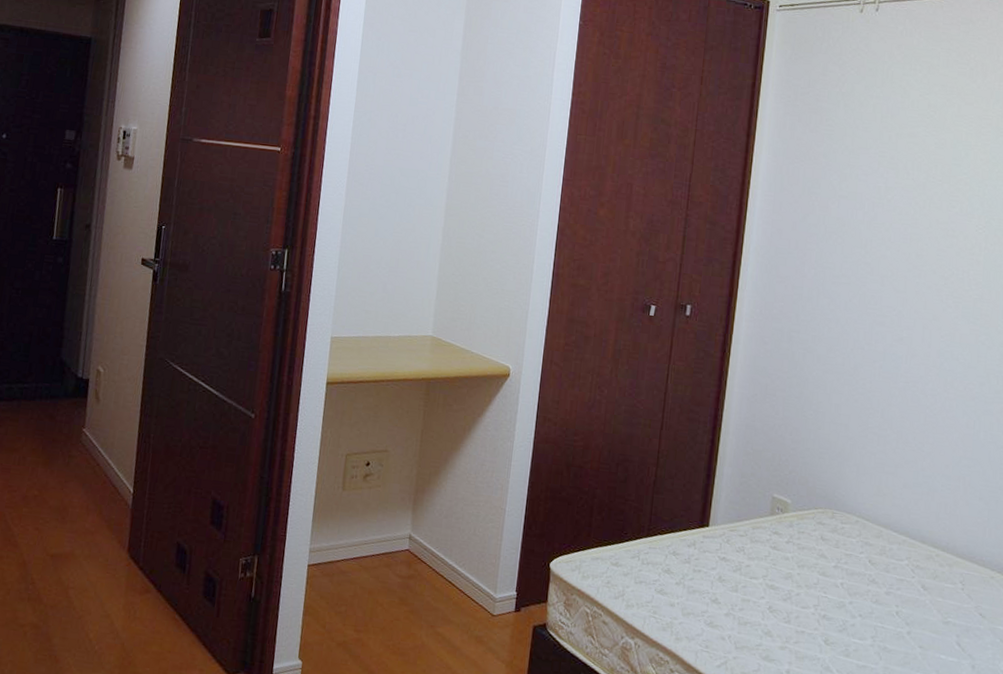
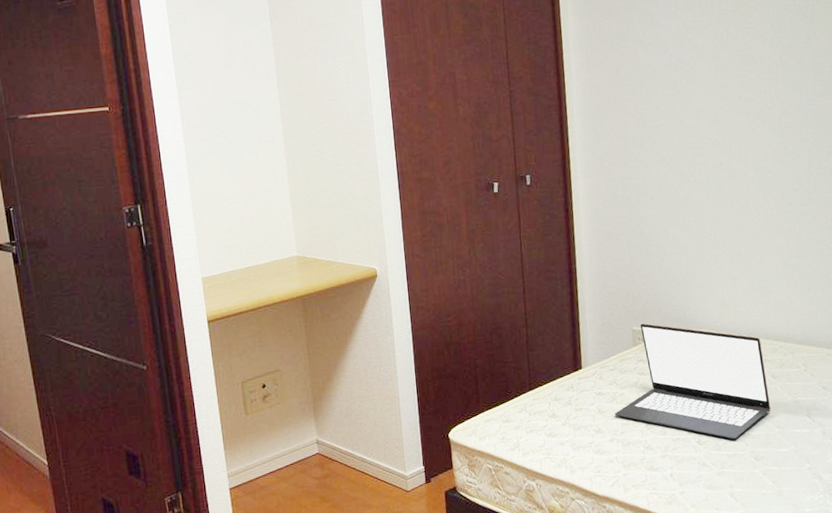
laptop: none [735,492,916,649] -> present [614,323,771,440]

